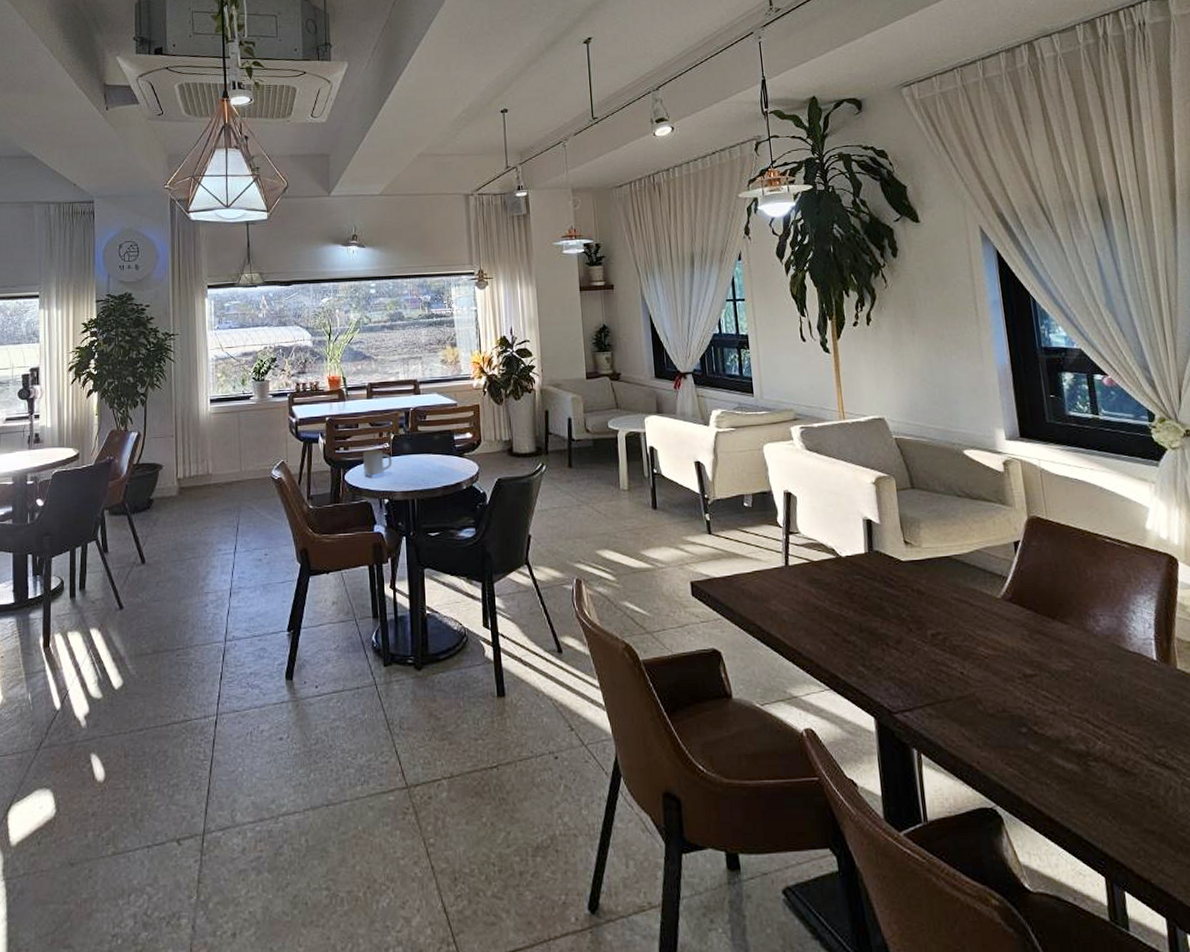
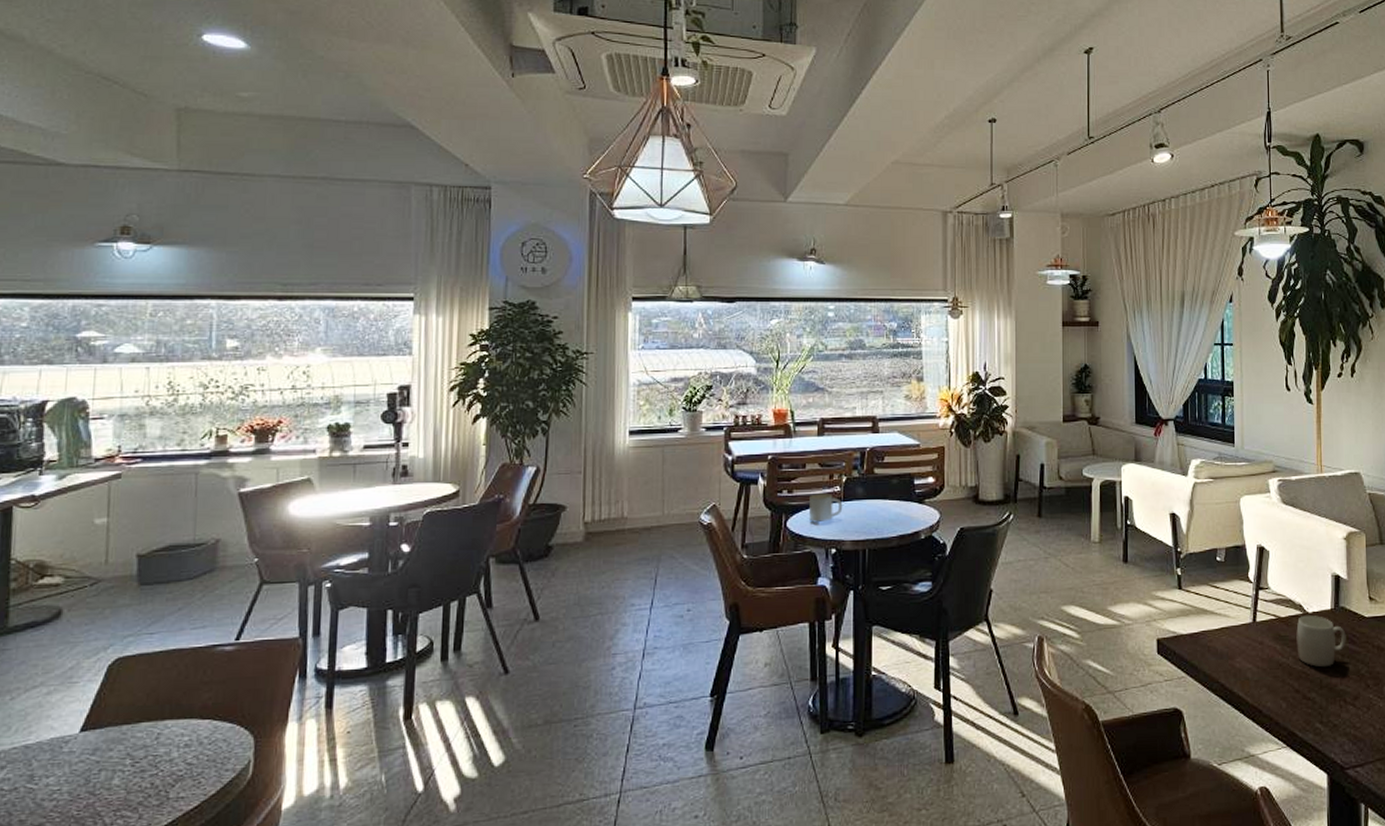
mug: none [830,558,884,611] -> present [1296,615,1346,668]

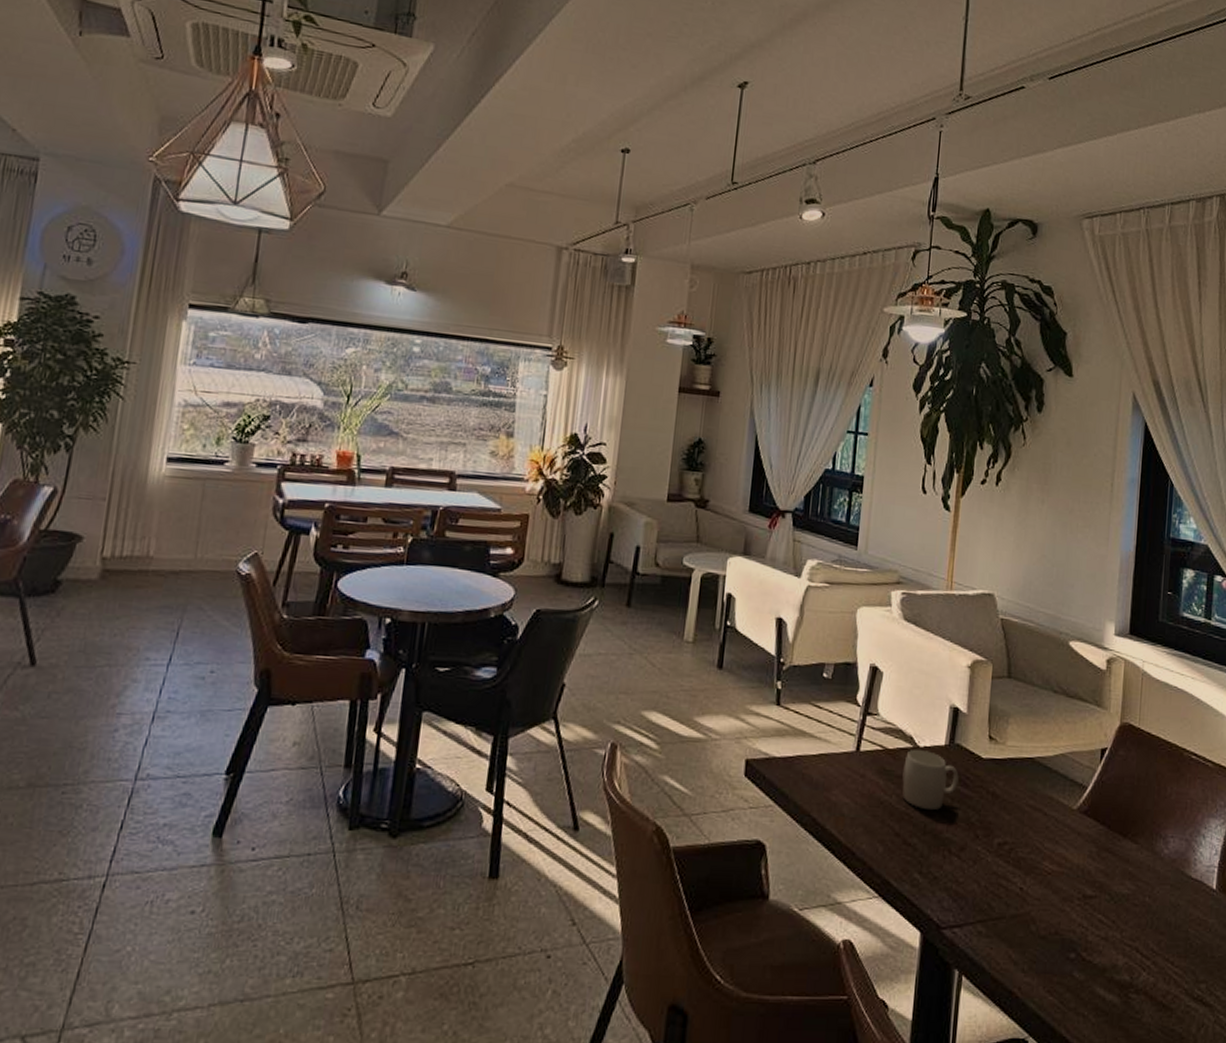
mug: present [809,493,843,522] -> none [364,553,405,586]

